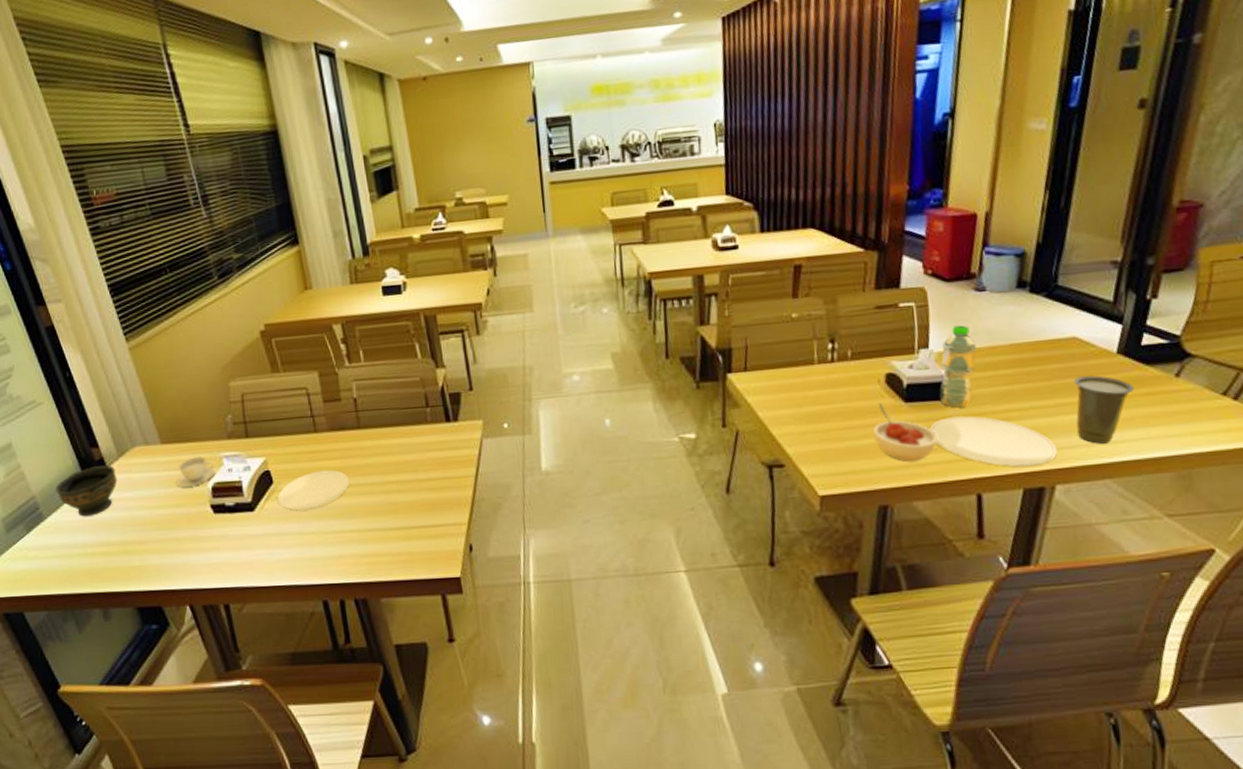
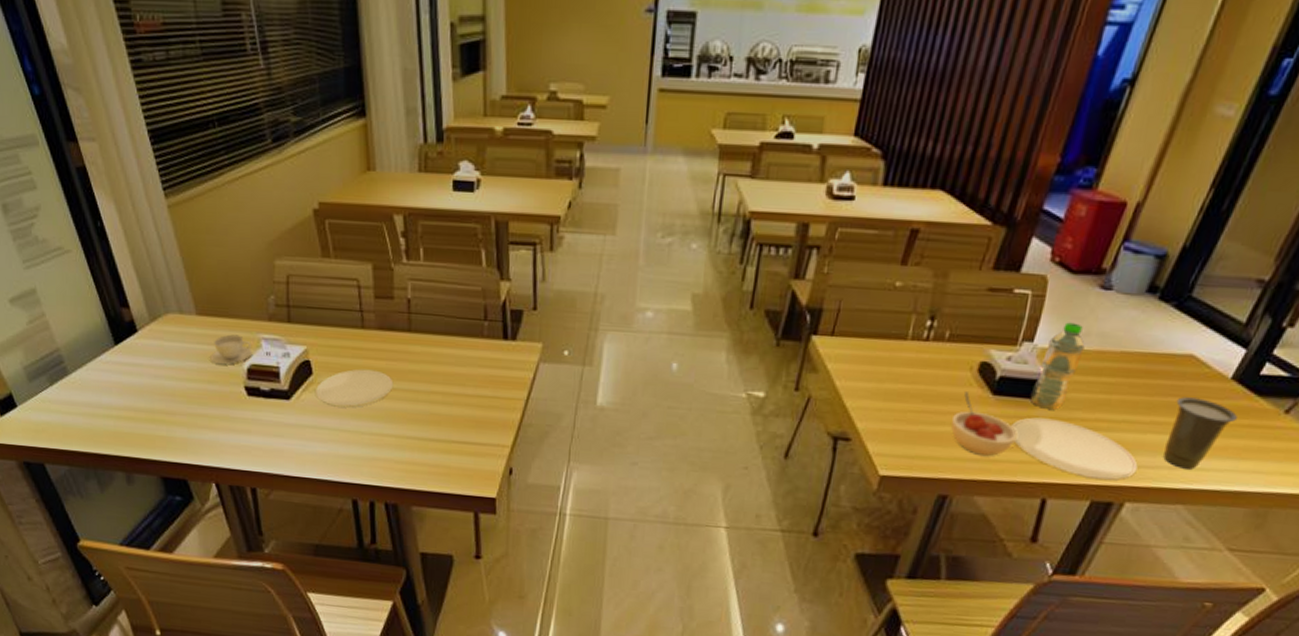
bowl: present [55,465,118,517] -> none [82,327,148,379]

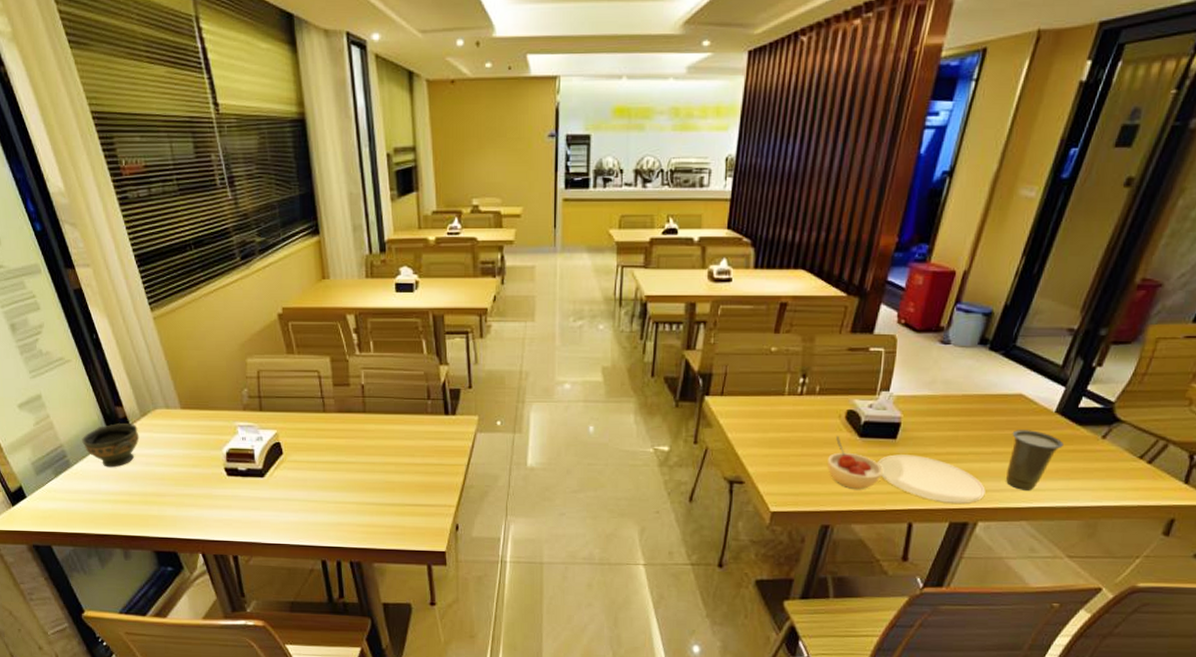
bowl: none [82,327,148,379] -> present [82,423,140,468]
teacup: present [210,334,252,364] -> none [194,424,230,449]
plate: present [316,369,394,408] -> none [286,447,353,481]
water bottle: present [1029,322,1085,410] -> none [890,373,932,447]

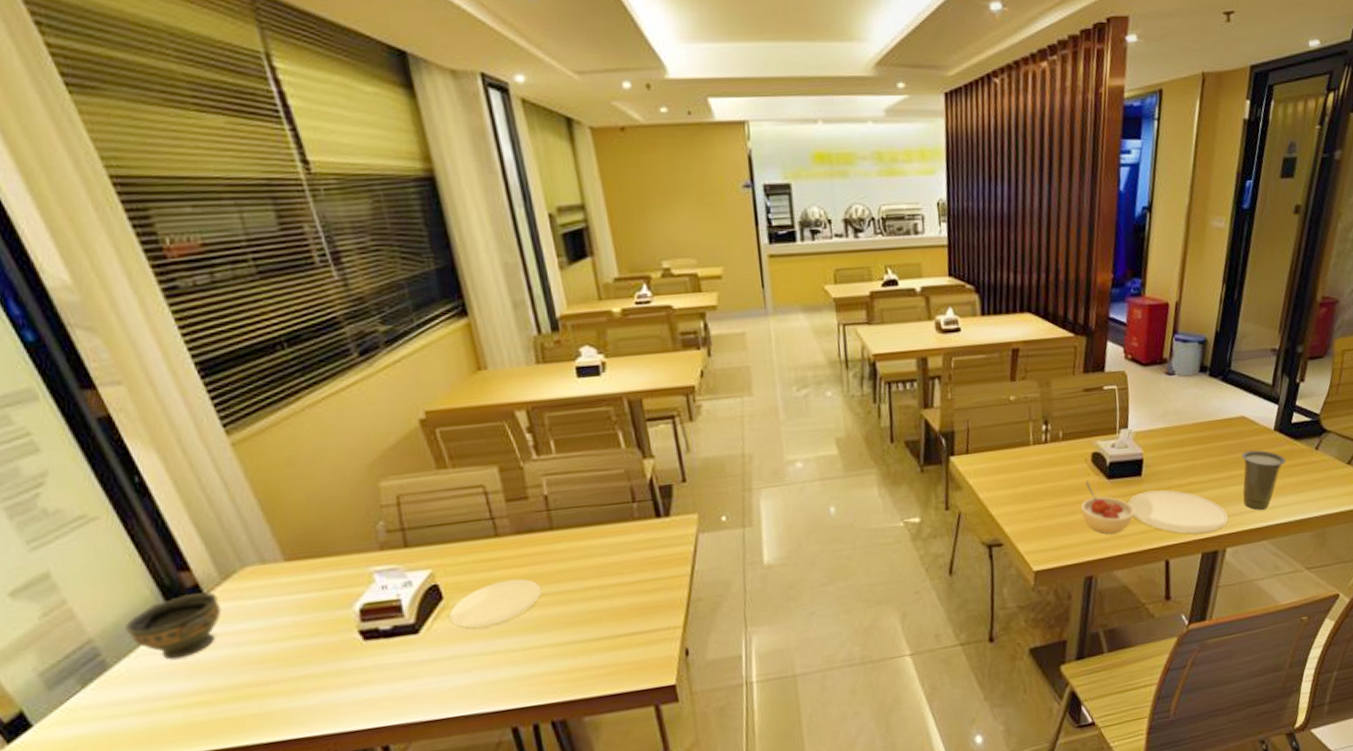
plate: none [286,447,353,481] -> present [449,578,542,629]

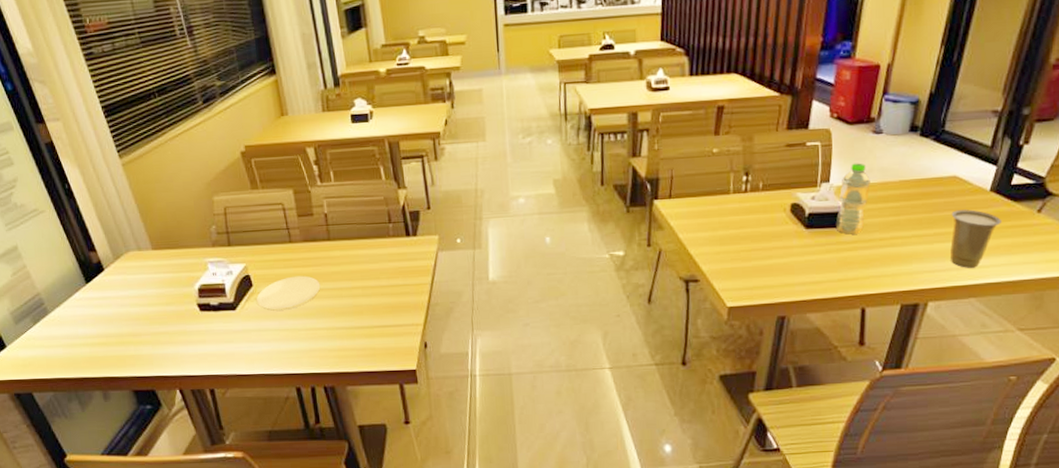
bowl: present [125,592,222,660] -> none [58,267,114,312]
soup bowl: present [1081,481,1135,534] -> none [778,229,833,279]
plate: present [1128,489,1228,535] -> none [826,241,932,287]
water bottle: none [1135,406,1167,483] -> present [835,163,870,235]

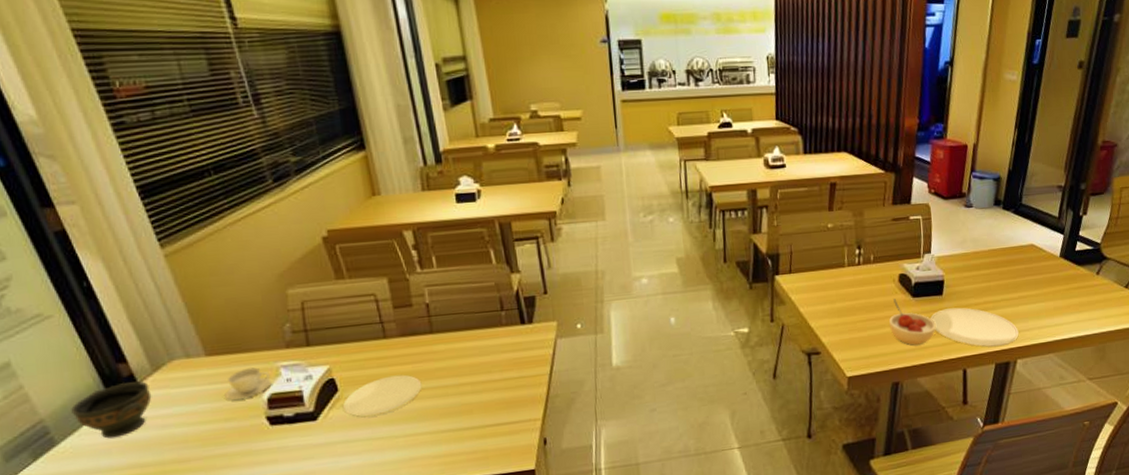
bowl: none [58,267,114,312] -> present [71,381,152,439]
teacup: none [166,262,201,288] -> present [225,367,272,400]
soup bowl: none [778,229,833,279] -> present [889,299,937,346]
plate: none [826,241,932,287] -> present [931,307,1019,347]
water bottle: present [835,163,870,235] -> none [937,234,965,301]
cup: present [950,209,1002,268] -> none [1031,274,1071,327]

